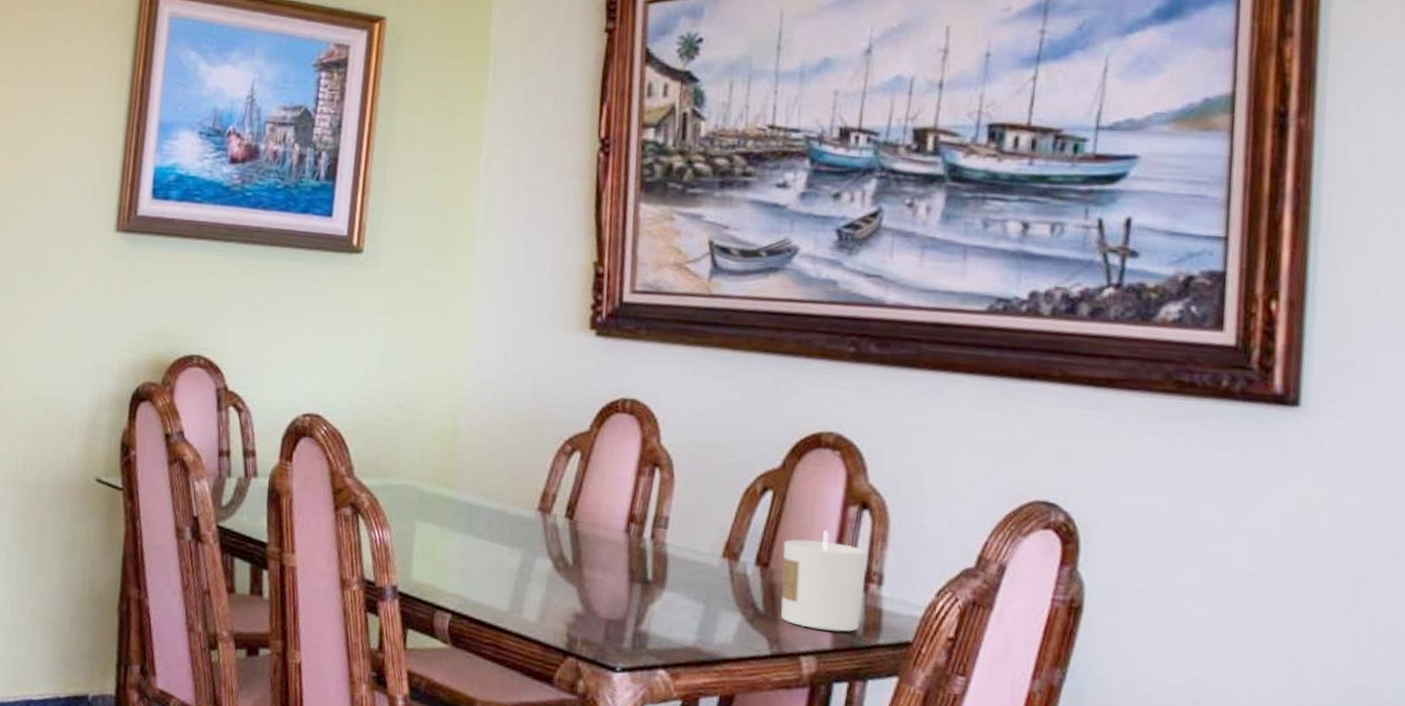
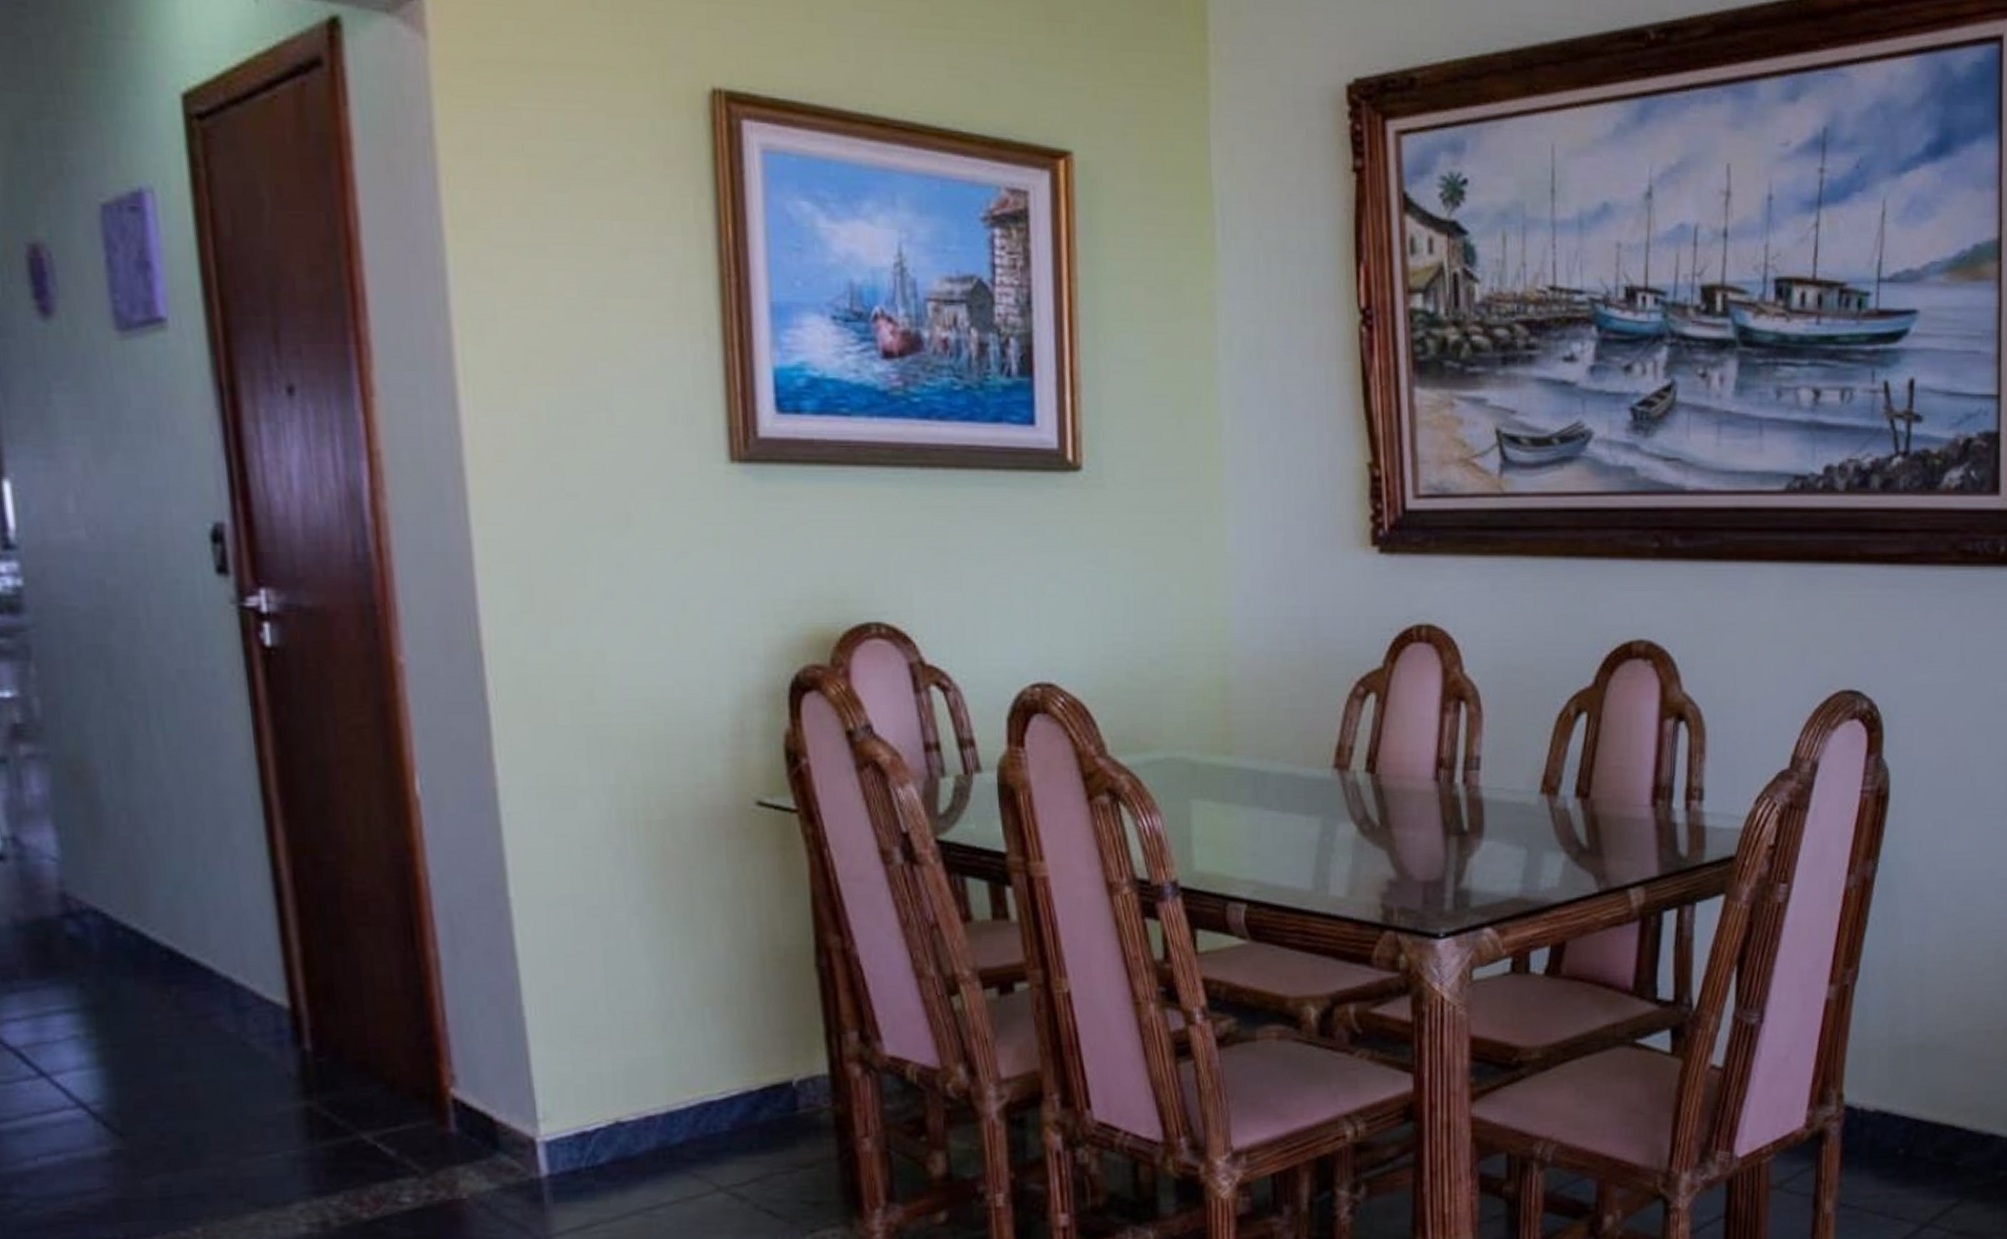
candle: present [780,530,867,632] -> none [1602,749,1686,857]

